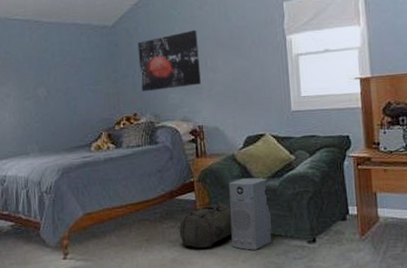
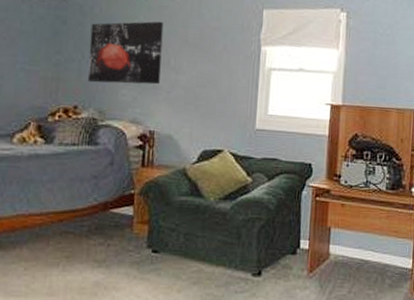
backpack: present [179,202,232,248] -> none [108,219,174,272]
air purifier: present [229,177,272,250] -> none [168,197,217,279]

